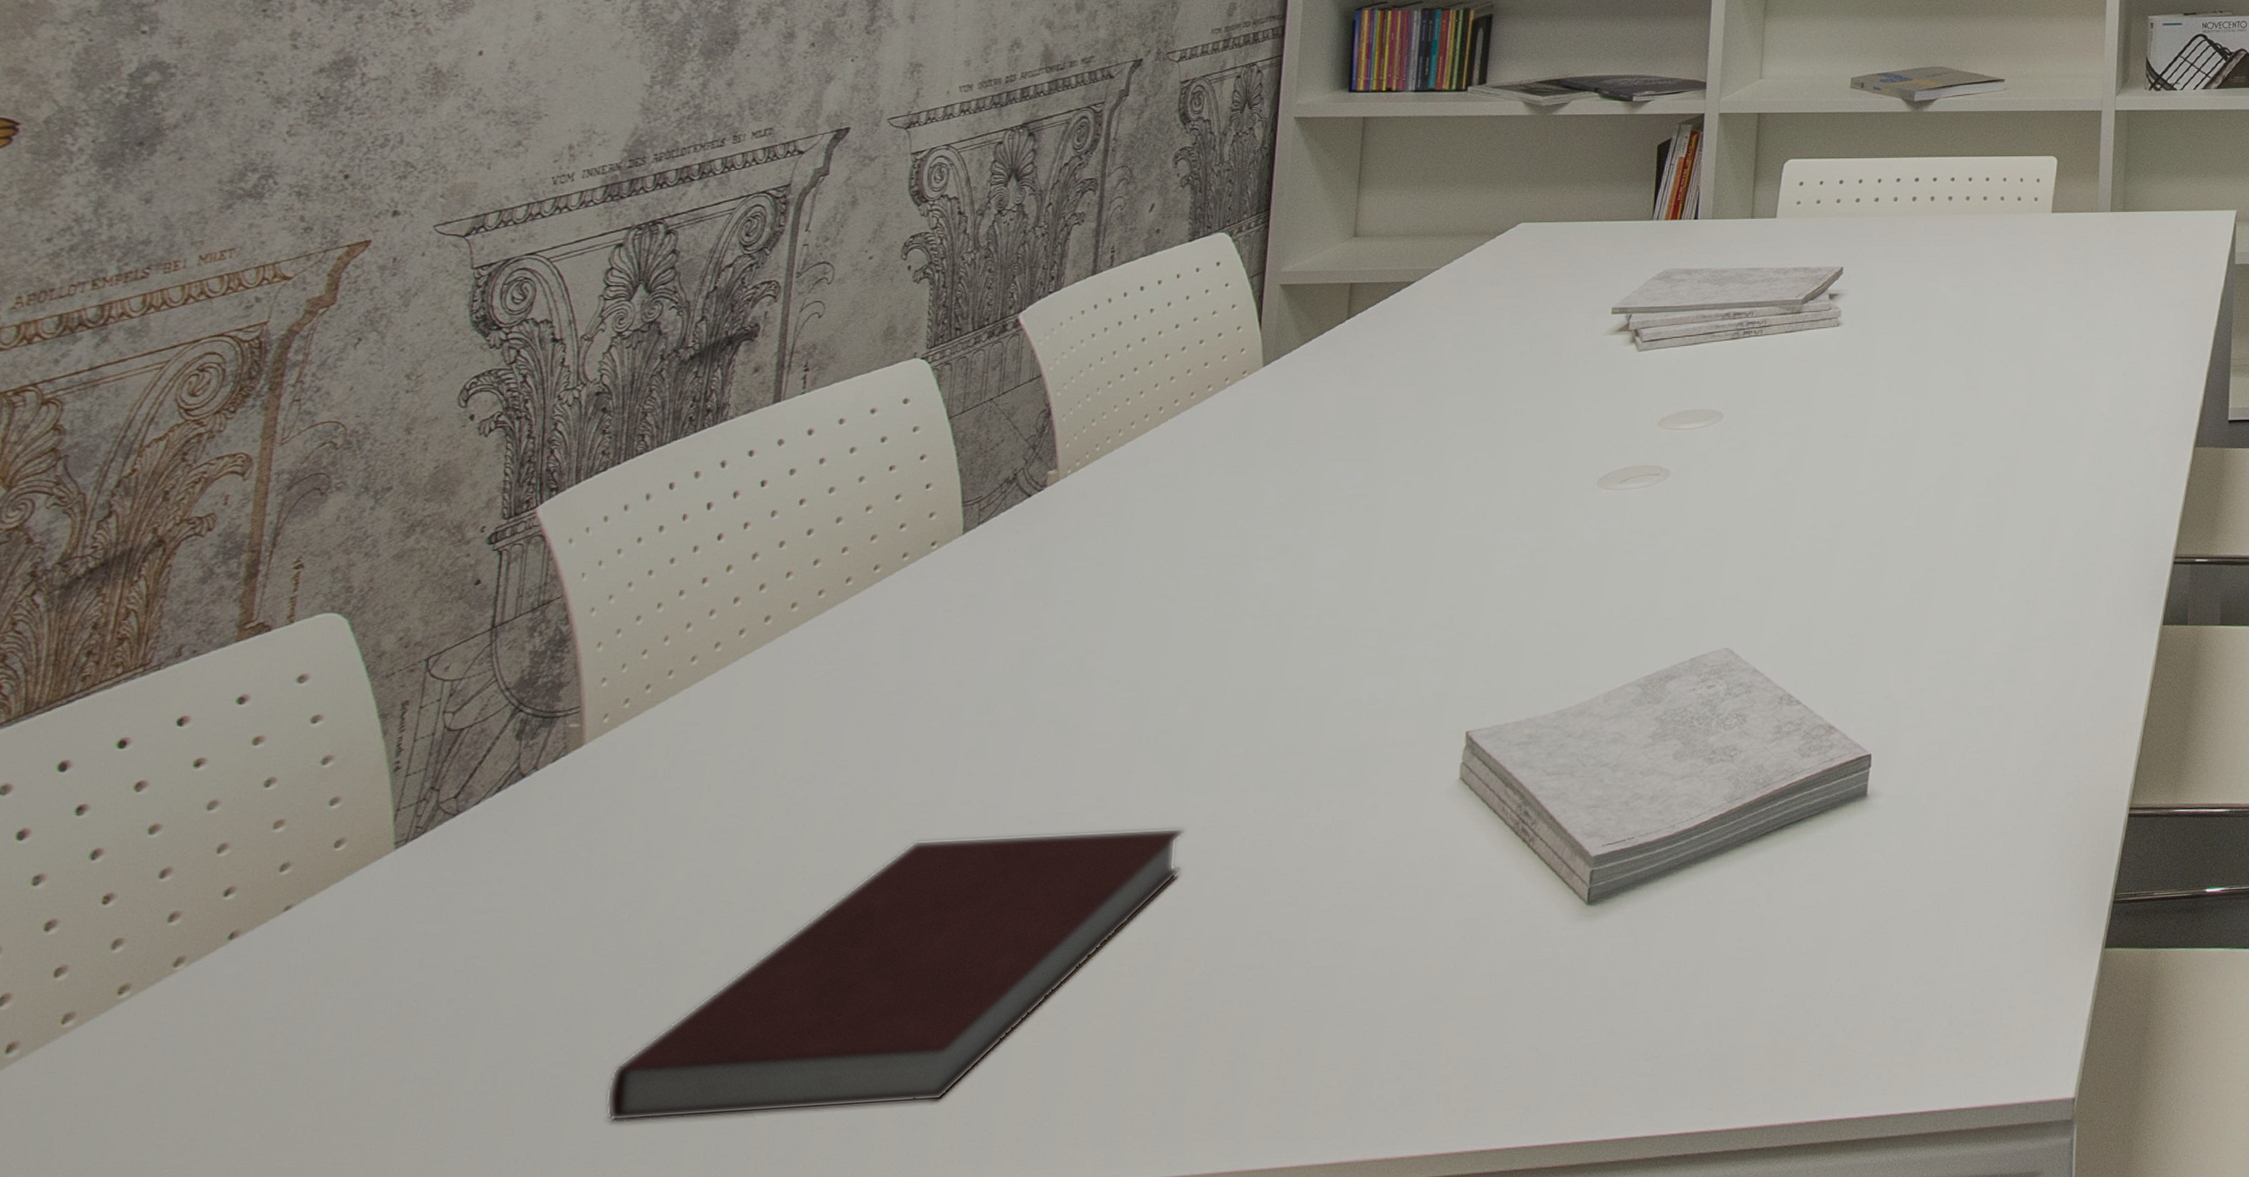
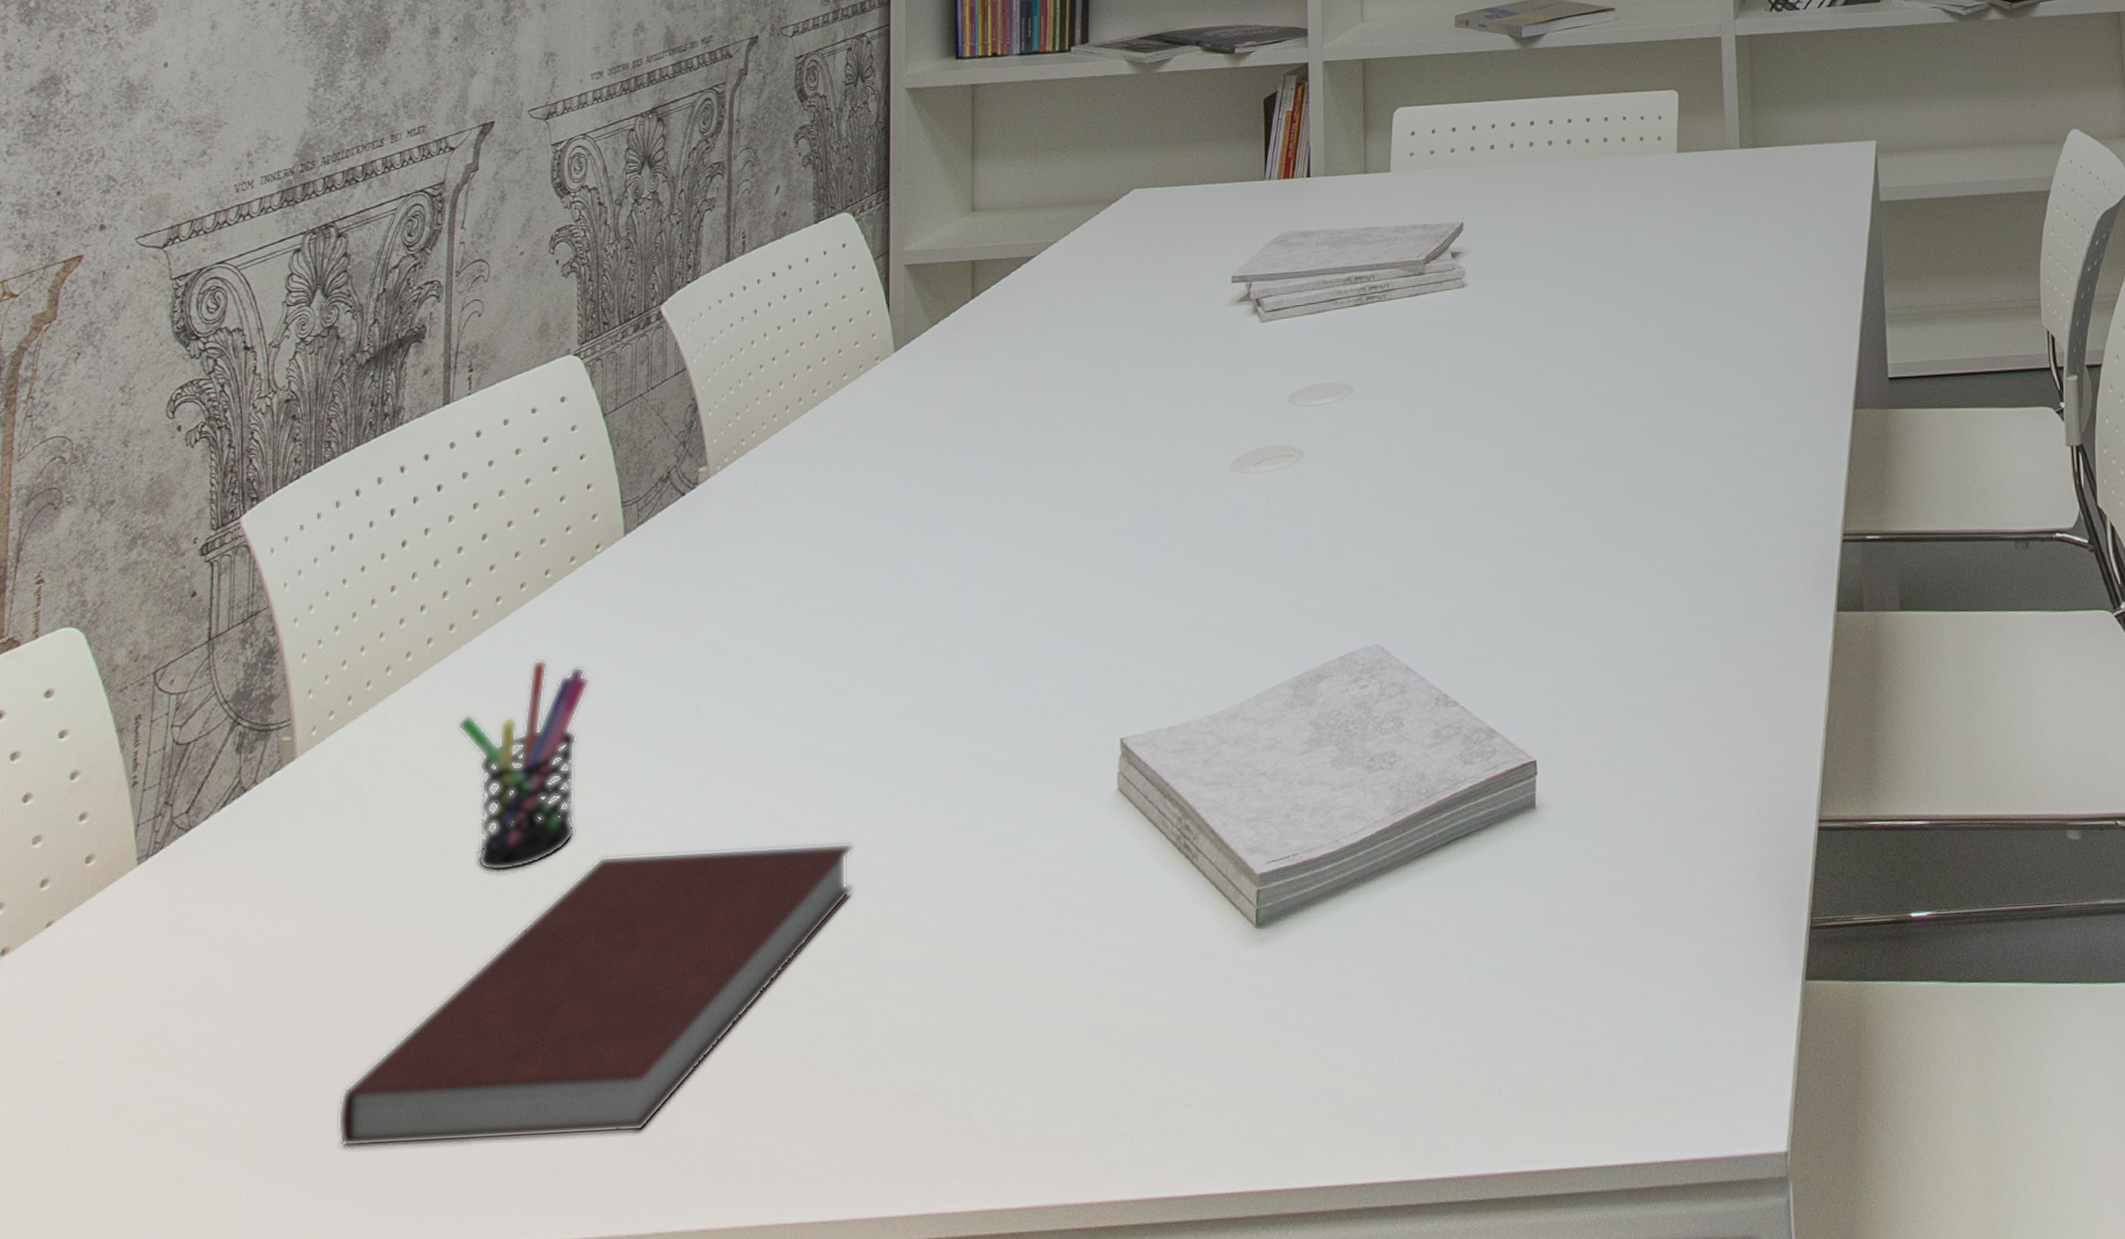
pen holder: none [768,651,915,855] -> present [458,659,590,872]

